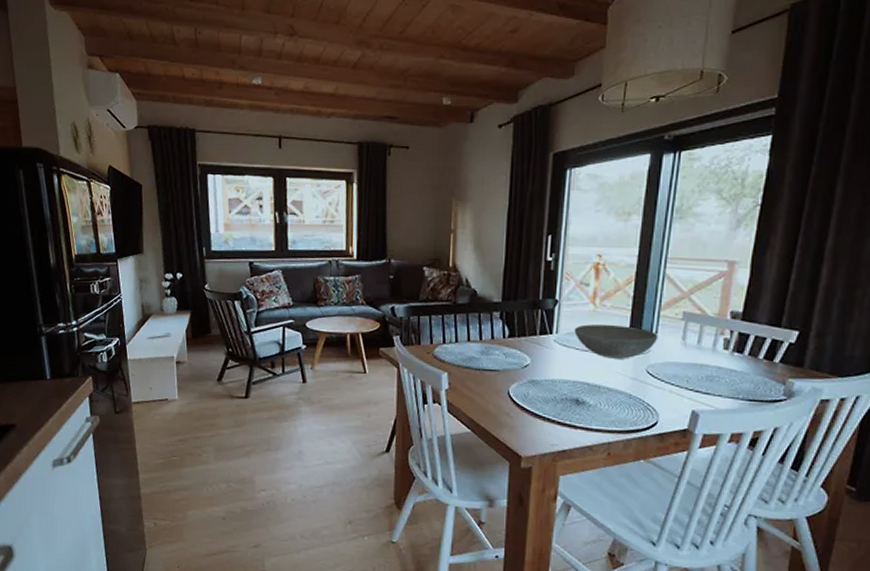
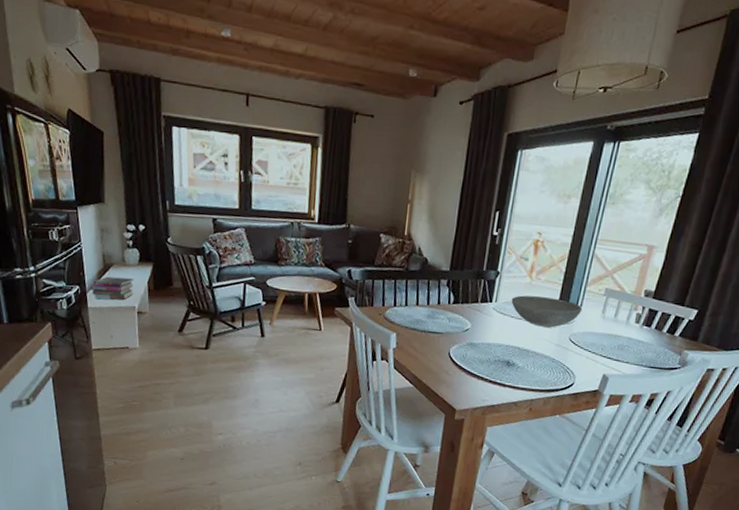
books: none [129,327,172,351] -> present [90,276,134,300]

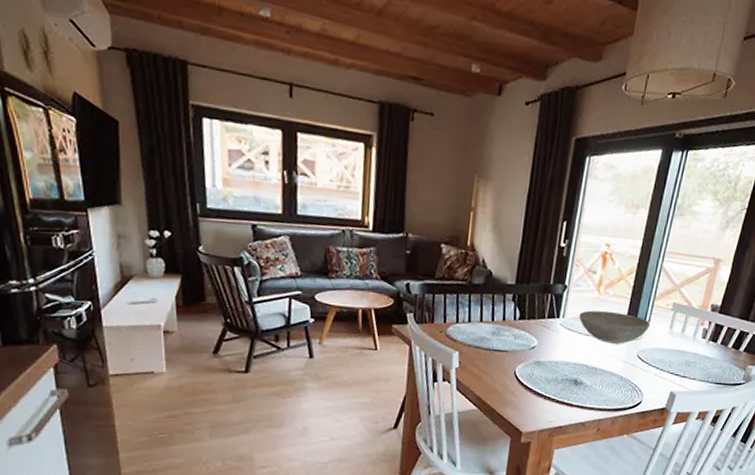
books: present [90,276,134,300] -> none [105,290,159,318]

